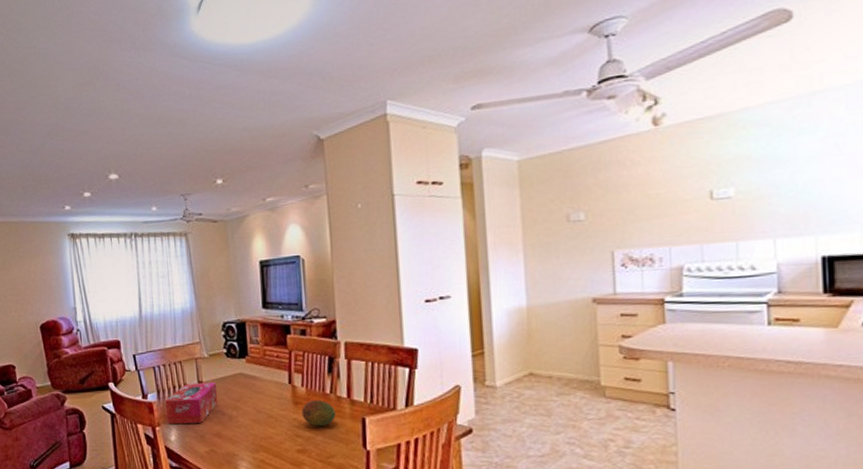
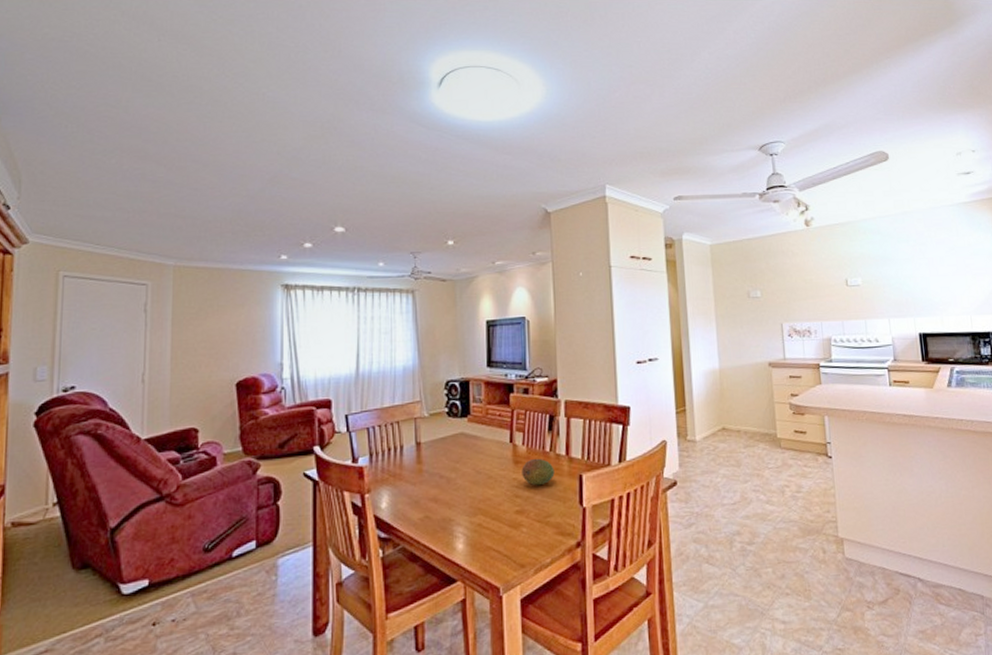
tissue box: present [164,383,217,425] -> none [377,443,435,491]

